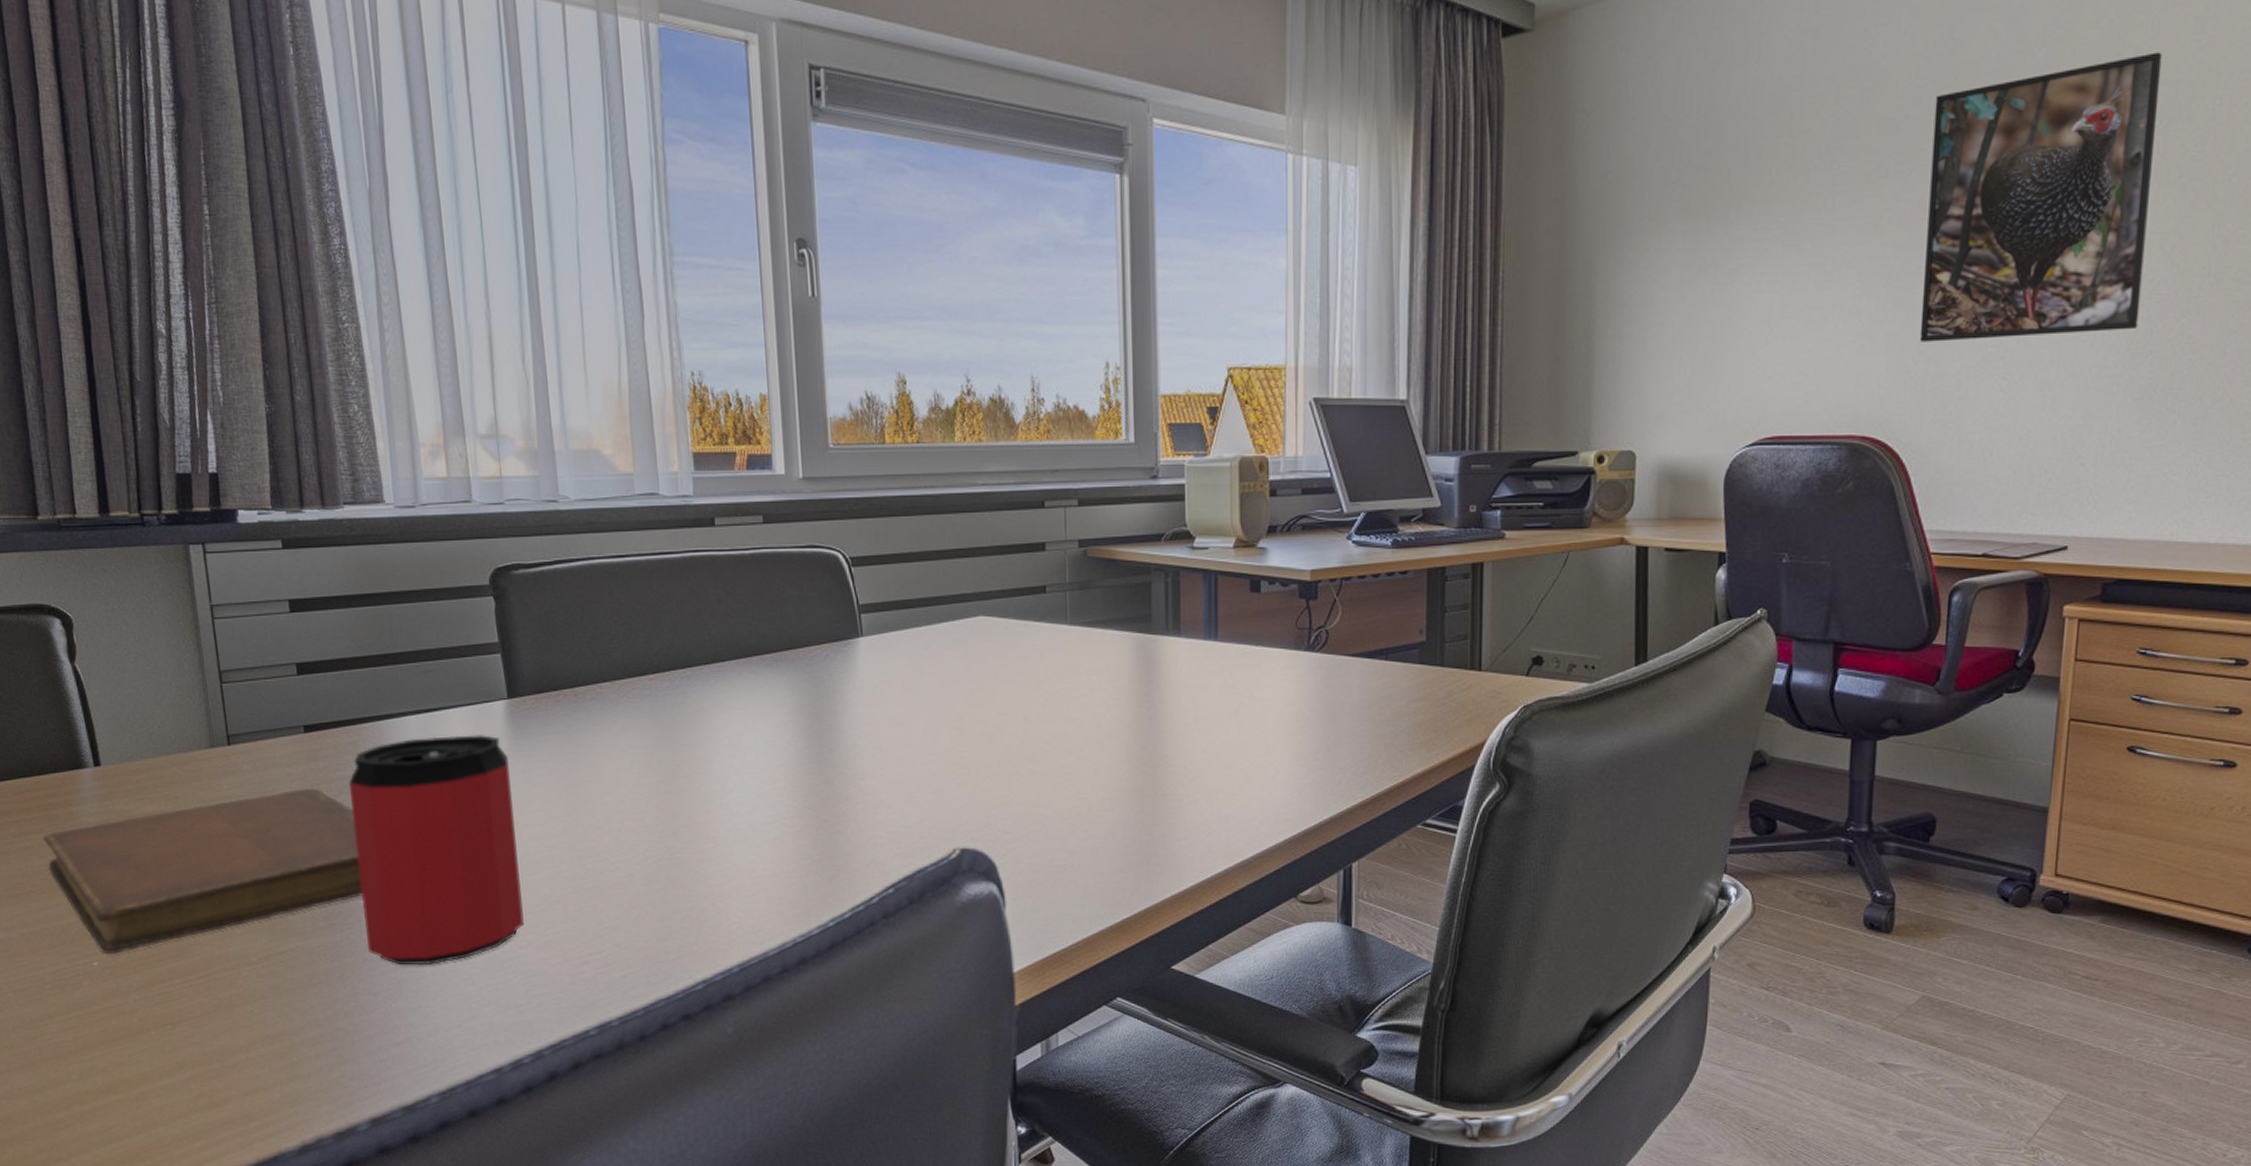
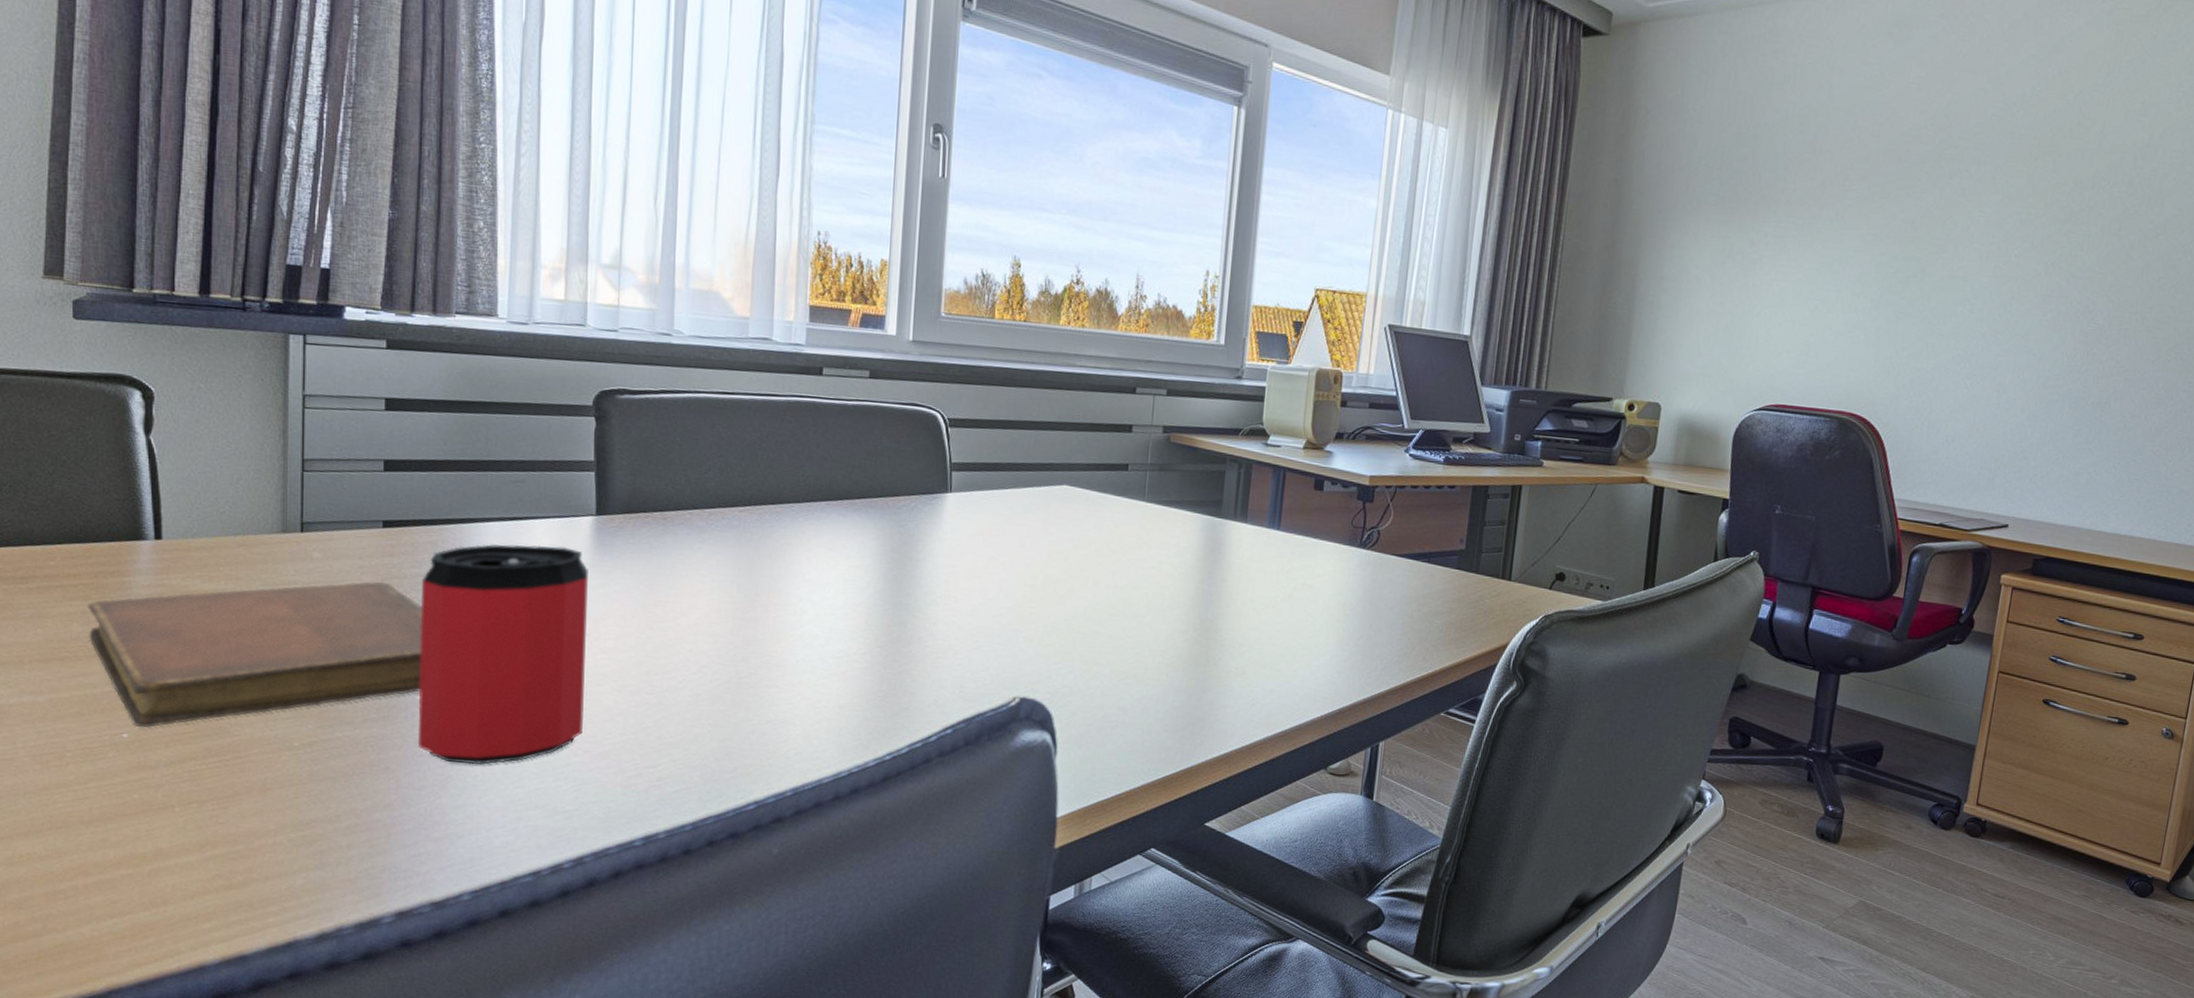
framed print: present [1919,52,2163,342] -> none [1903,126,2114,350]

